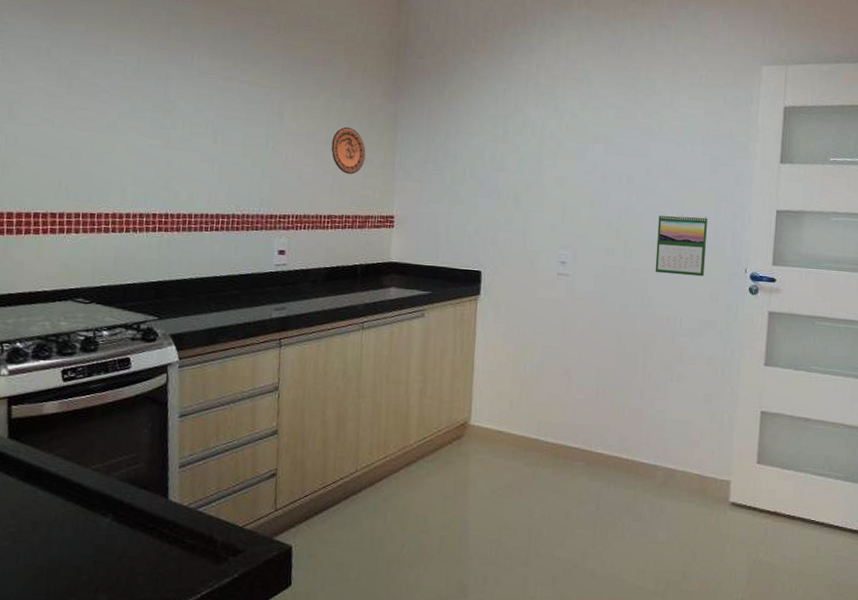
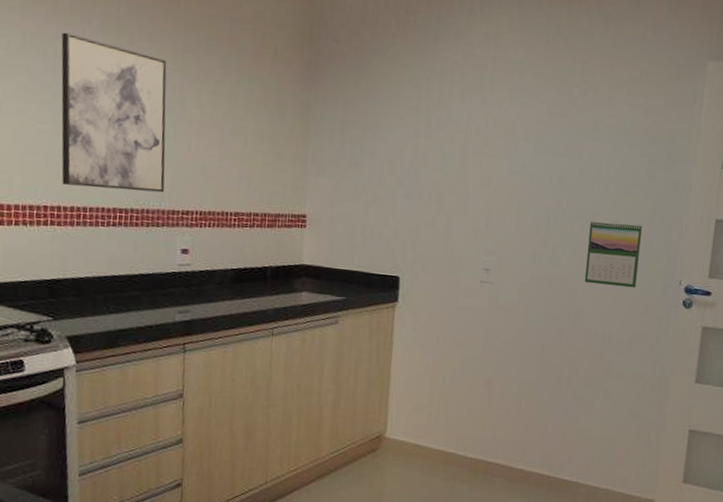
wall art: none [170,57,267,199] -> present [61,32,167,193]
decorative plate: present [331,126,366,174] -> none [238,115,276,168]

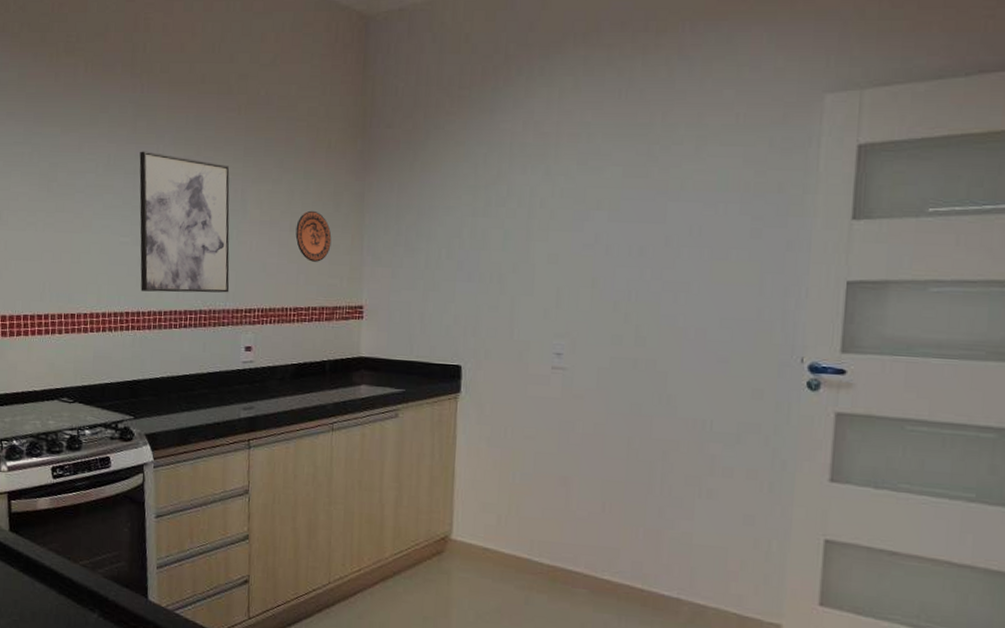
decorative plate: none [238,115,276,168] -> present [295,210,332,262]
calendar: present [584,220,643,288] -> none [676,291,749,369]

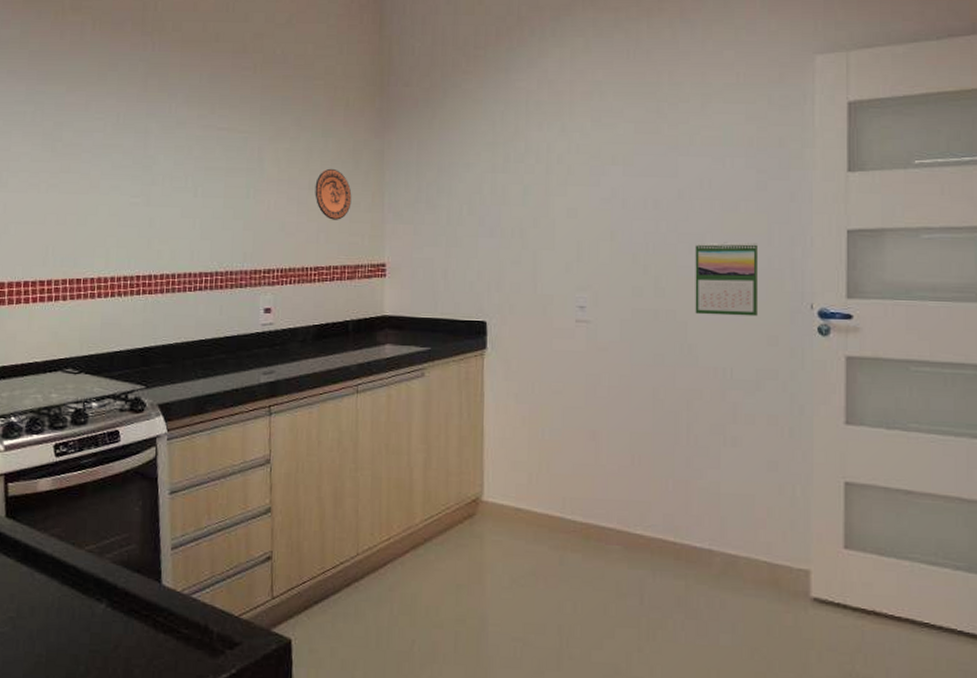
wall art: present [139,151,230,293] -> none [150,109,247,254]
calendar: none [676,291,749,369] -> present [695,242,759,317]

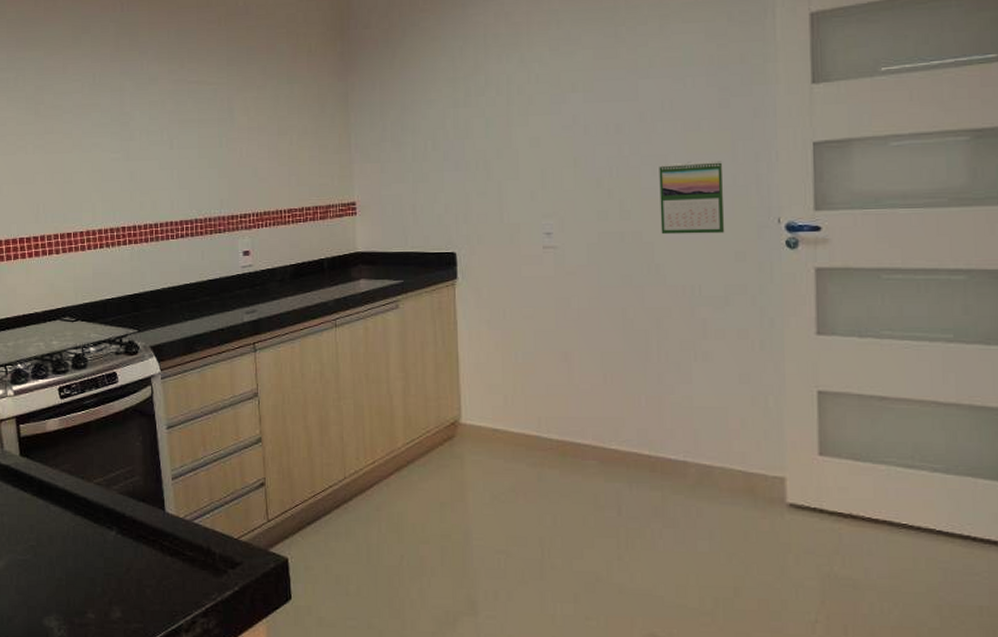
decorative plate: present [315,168,352,220] -> none [284,113,320,163]

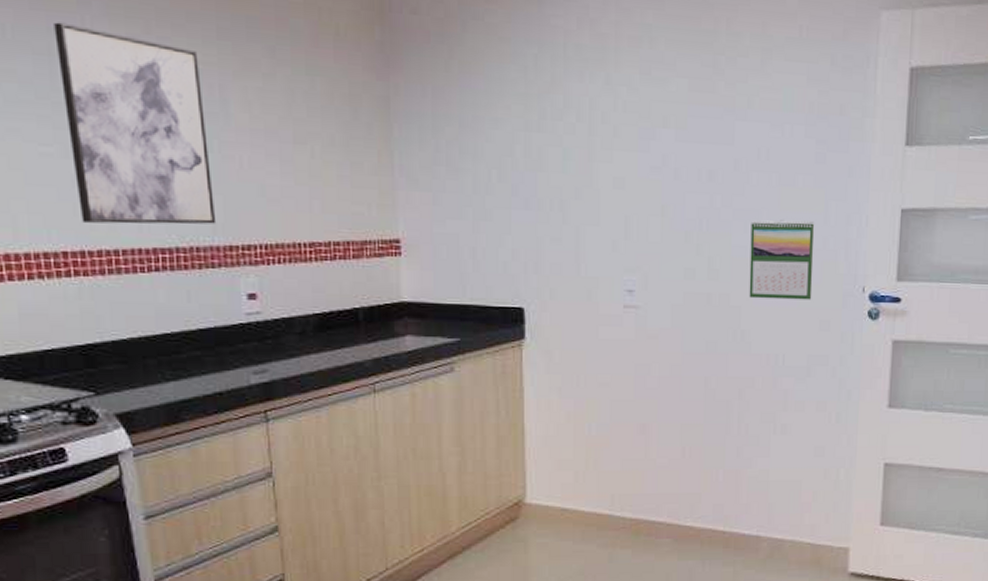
wall art: none [124,68,223,205] -> present [54,22,217,225]

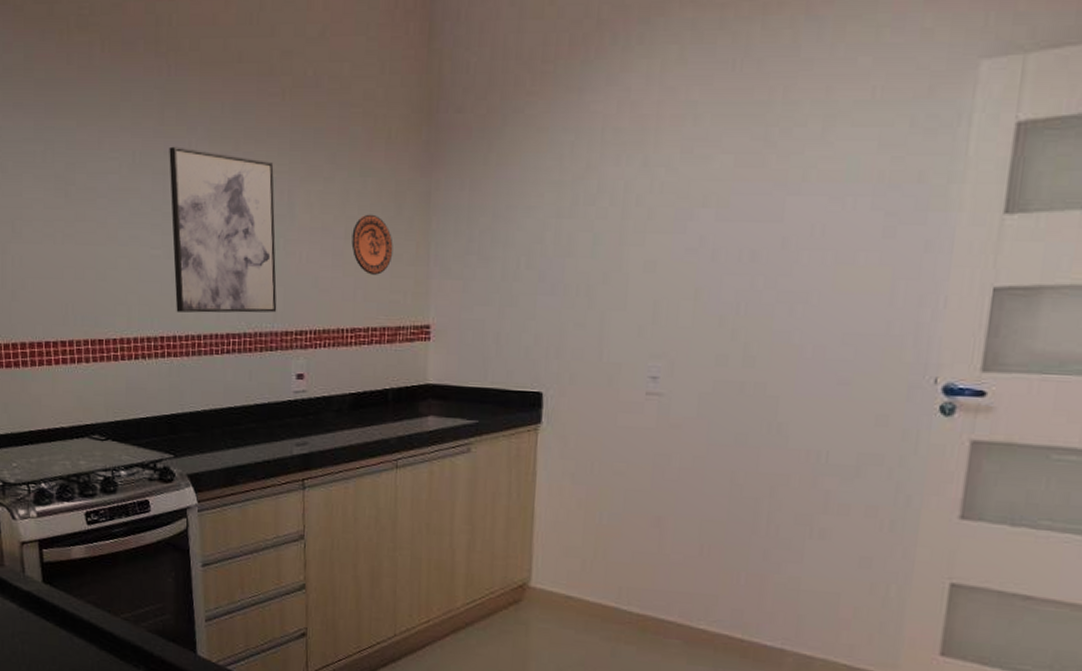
decorative plate: none [302,117,352,184] -> present [351,214,393,275]
calendar: present [749,220,815,300] -> none [789,302,877,392]

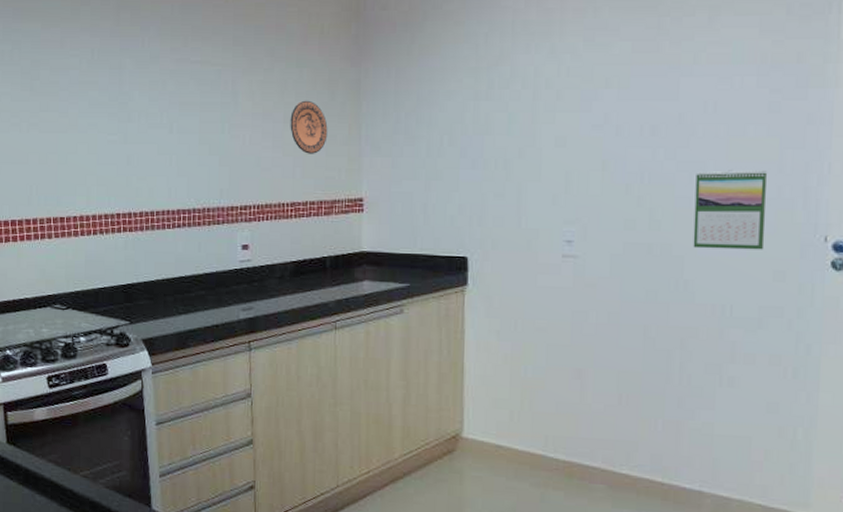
wall art: present [169,146,277,313] -> none [124,44,223,191]
calendar: none [789,302,877,392] -> present [693,170,768,250]

